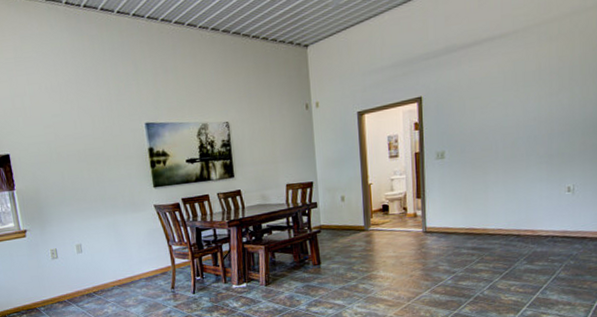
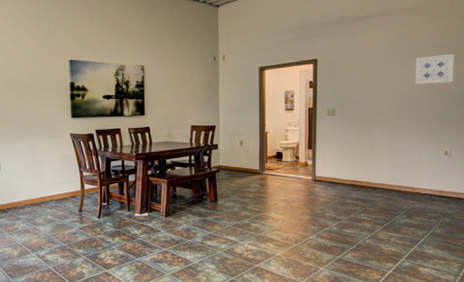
wall art: none [532,76,575,116] -> present [415,53,454,85]

